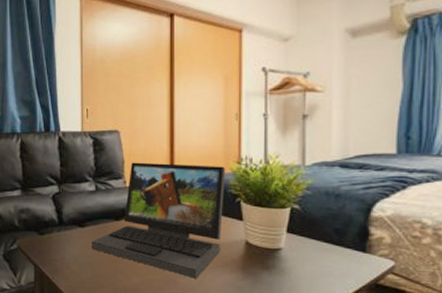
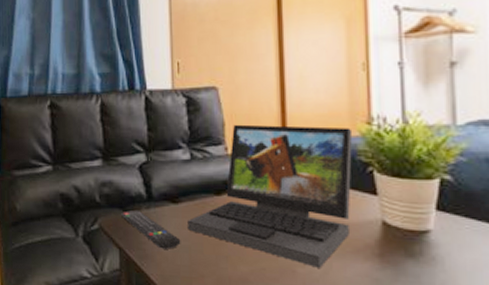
remote control: none [36,232,86,265] -> present [121,209,181,249]

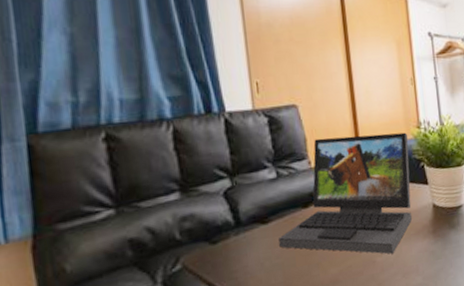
remote control: present [121,209,181,249] -> none [207,238,274,273]

